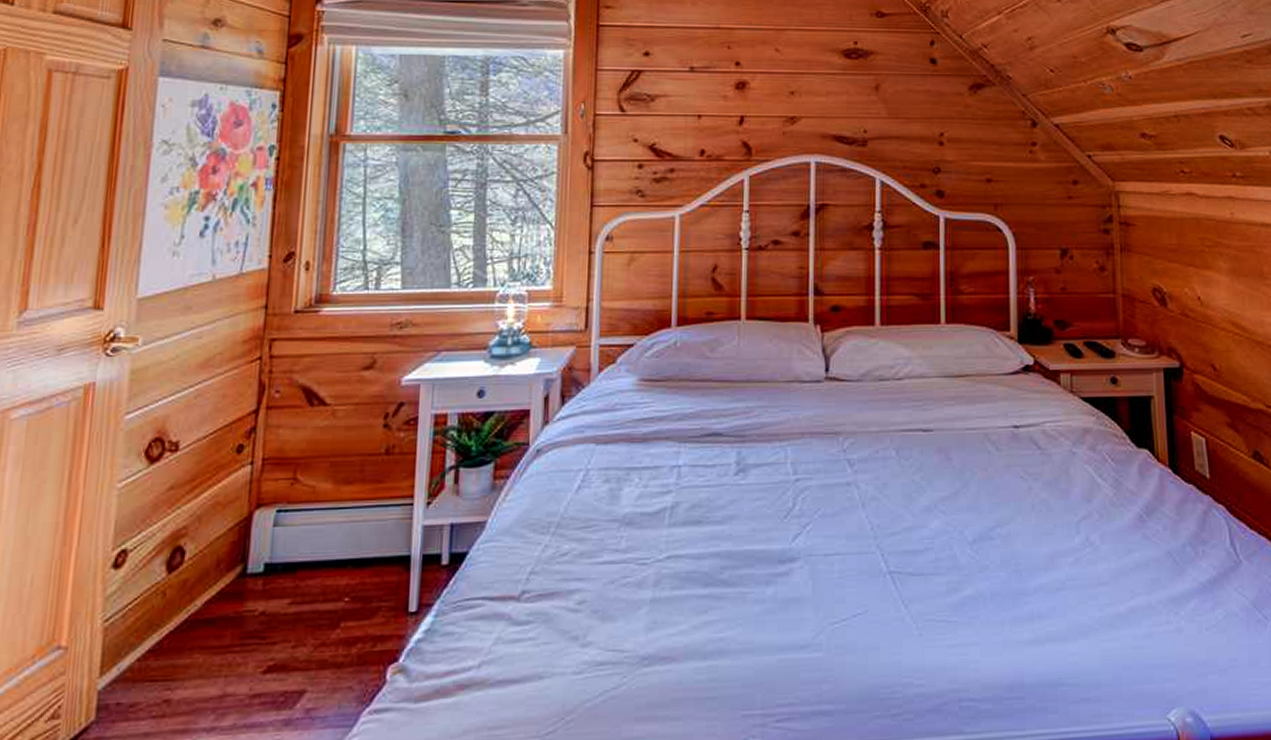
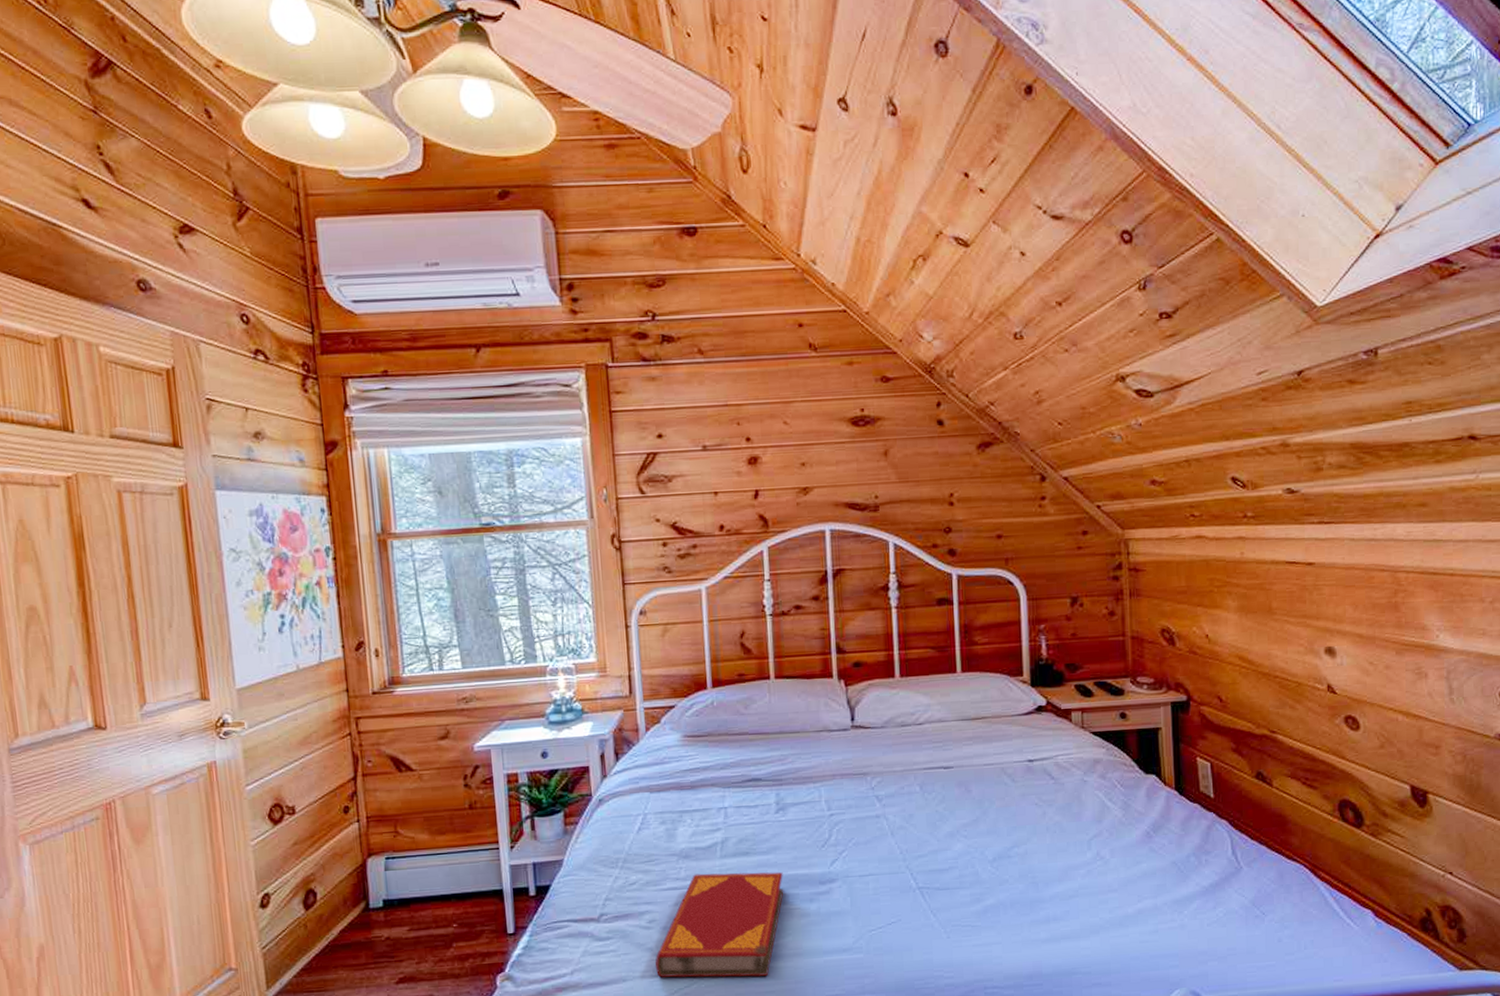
hardback book: none [579,545,738,678] -> present [655,872,784,978]

